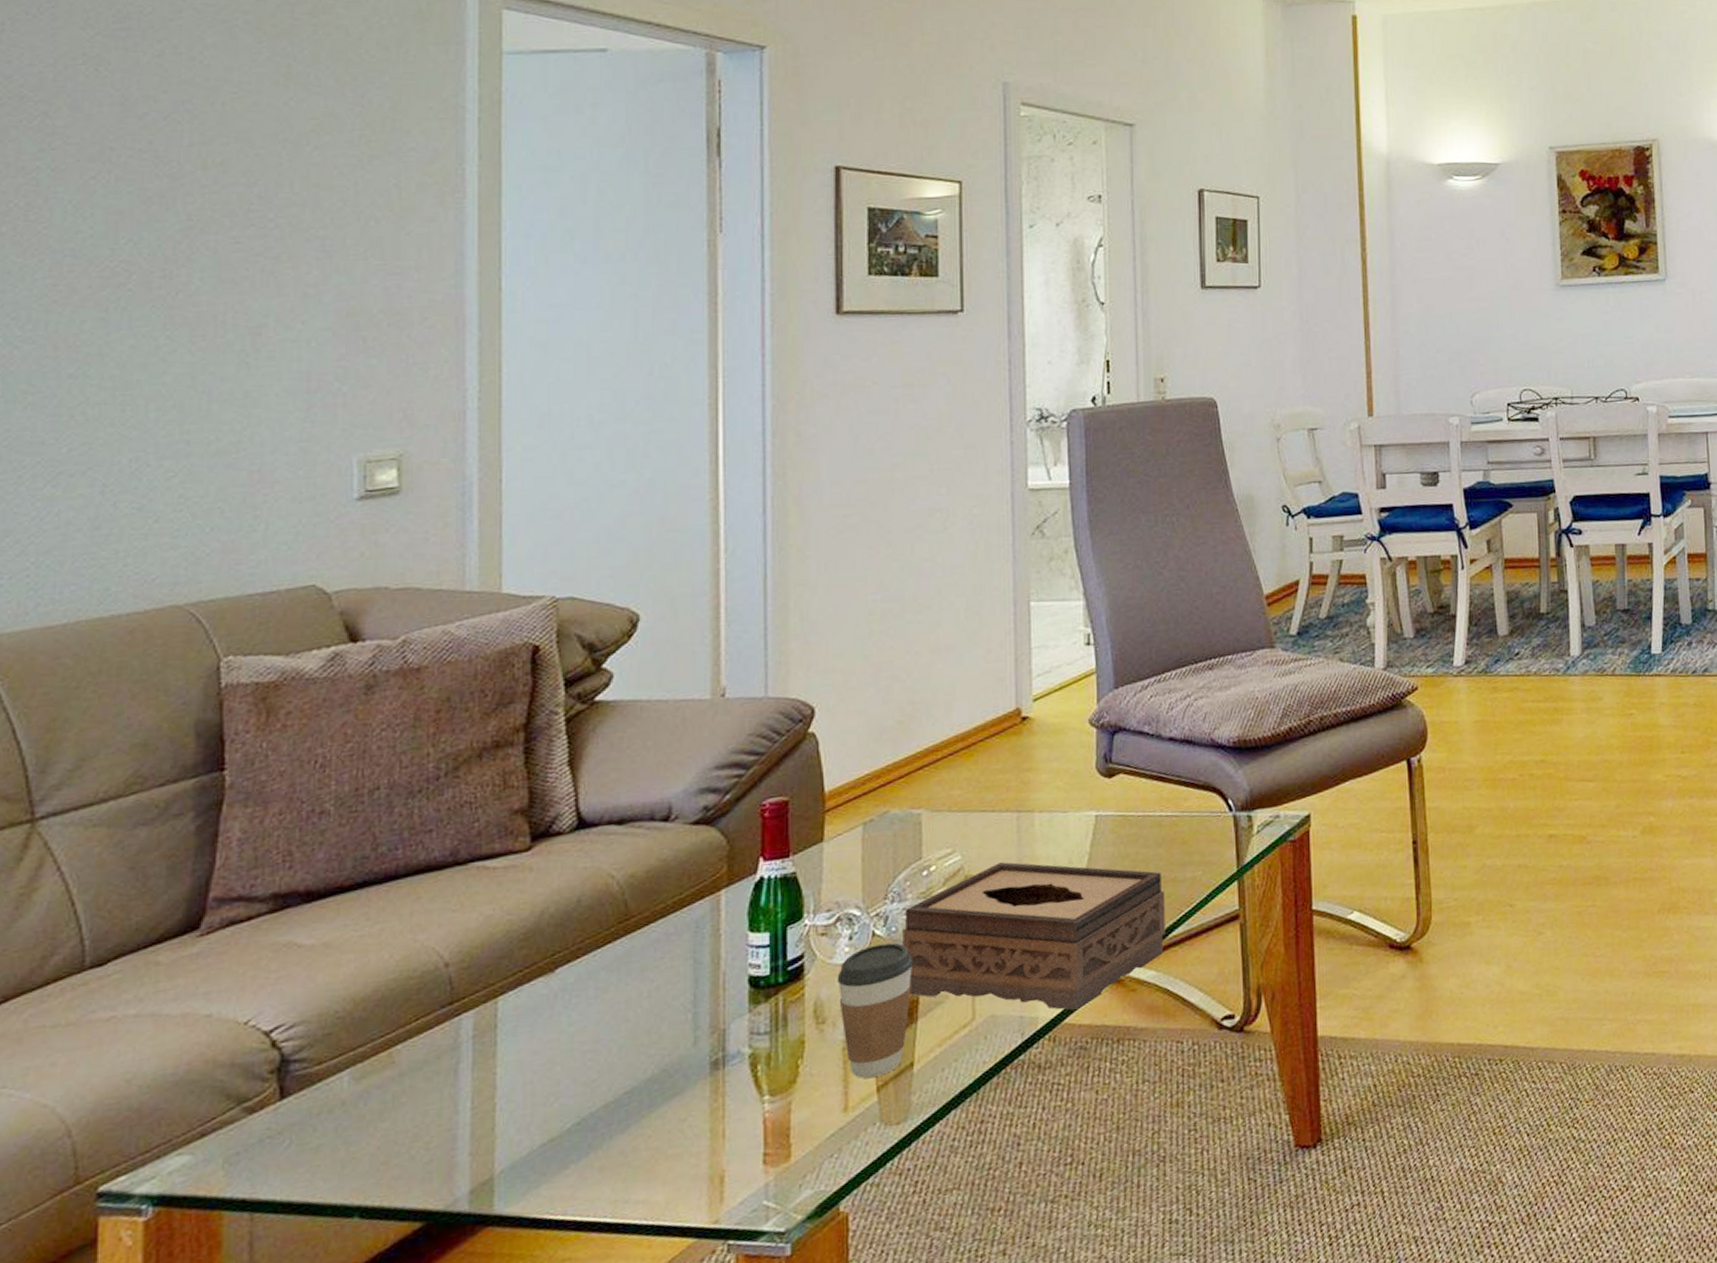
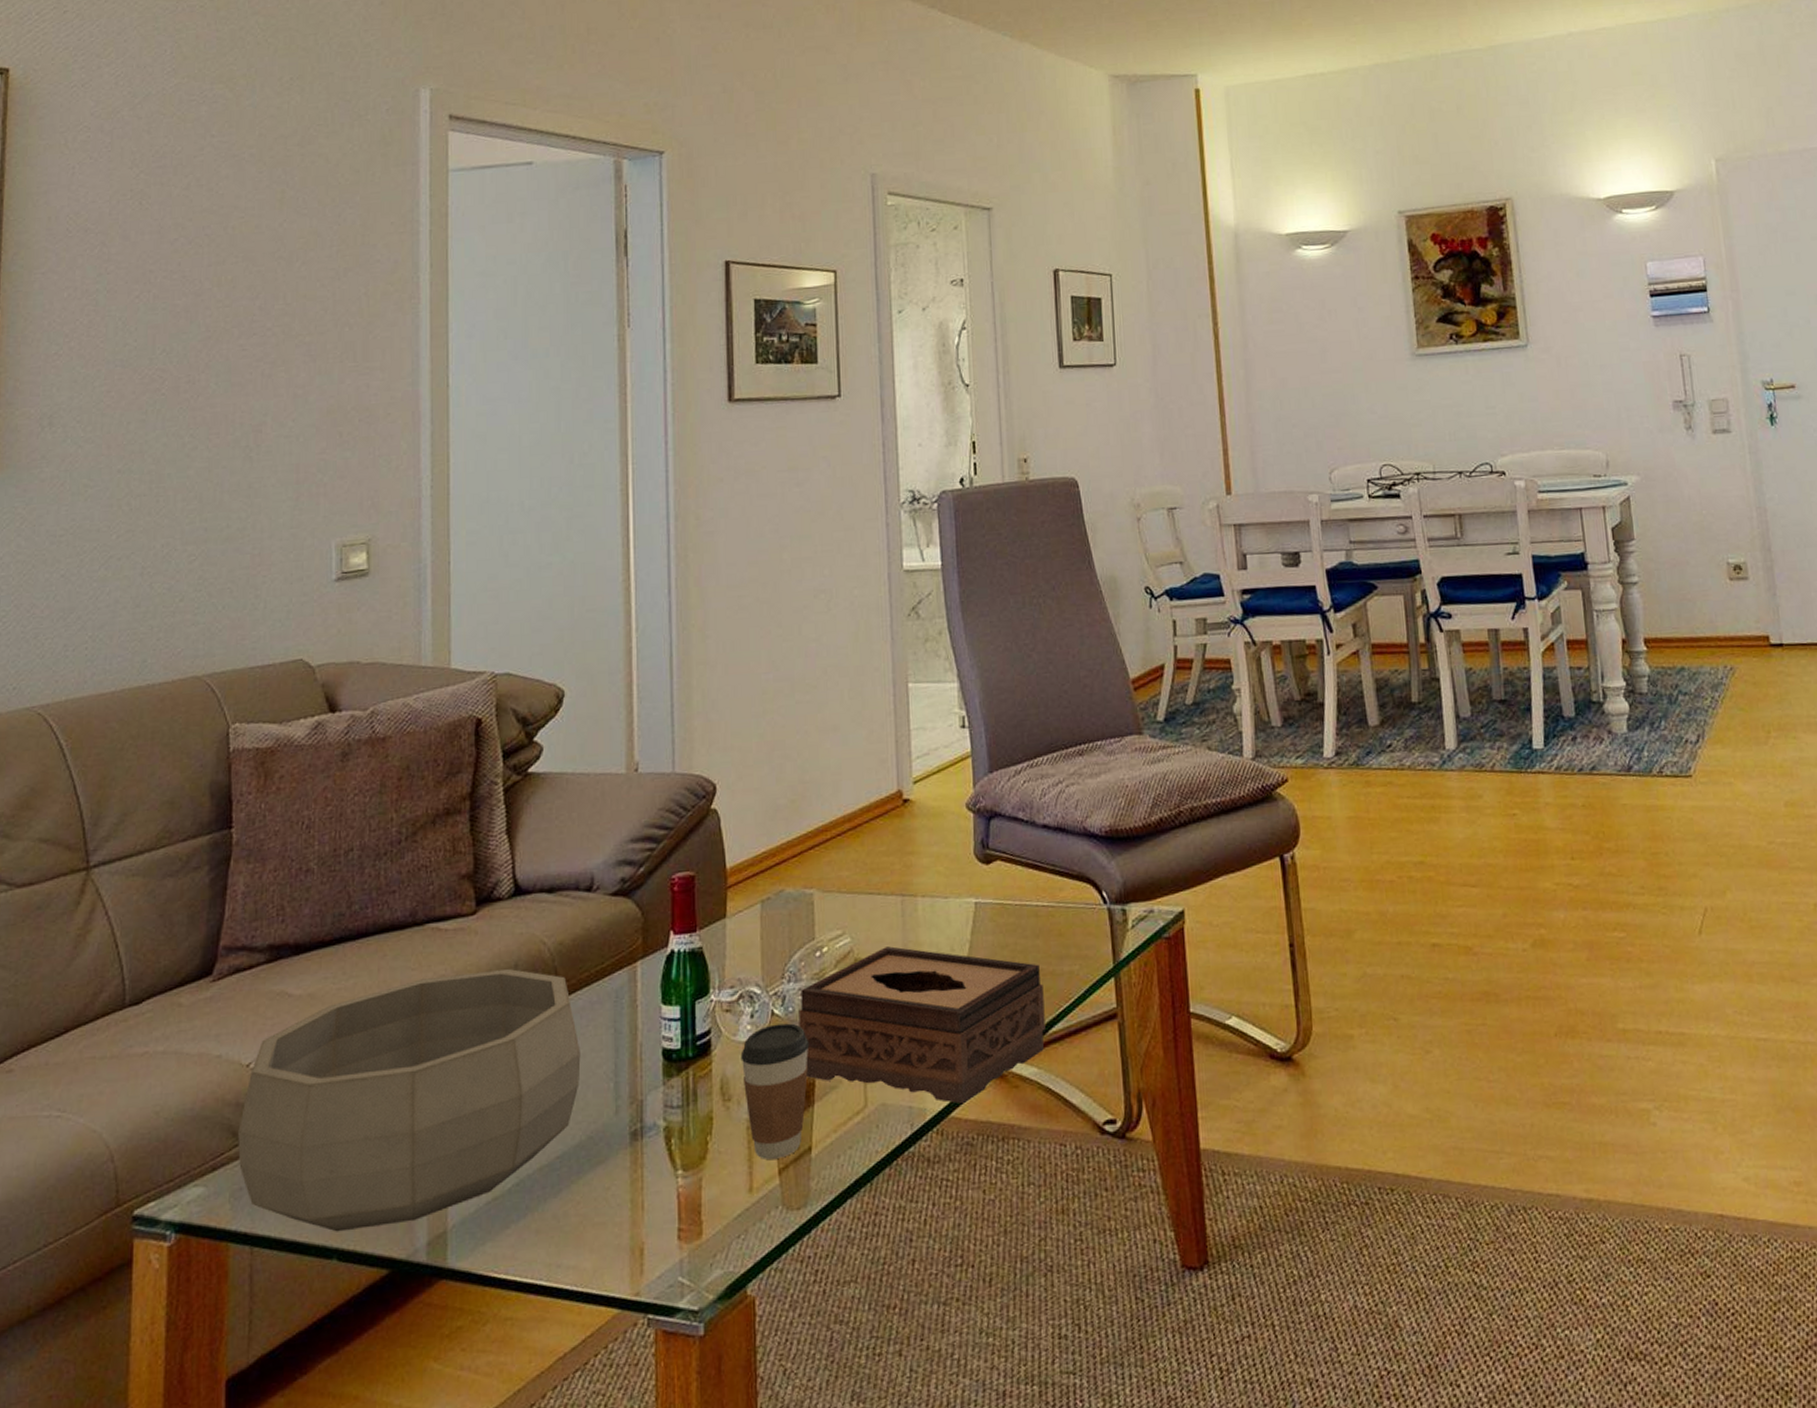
decorative bowl: none [234,904,654,1189] -> present [238,968,581,1232]

